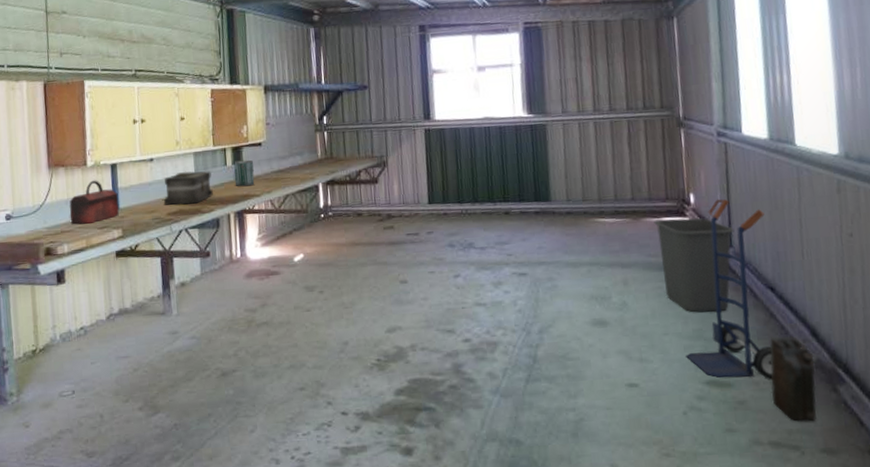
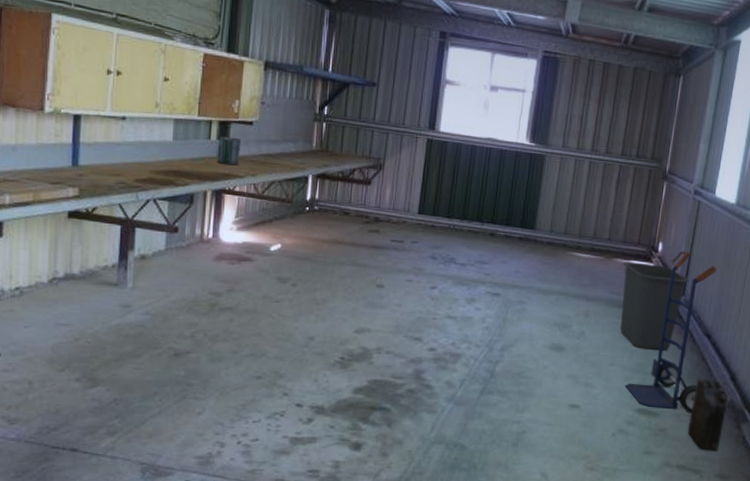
toolbox: present [69,180,119,225] -> none [16,129,79,177]
tool box: present [163,171,213,205] -> none [132,137,192,174]

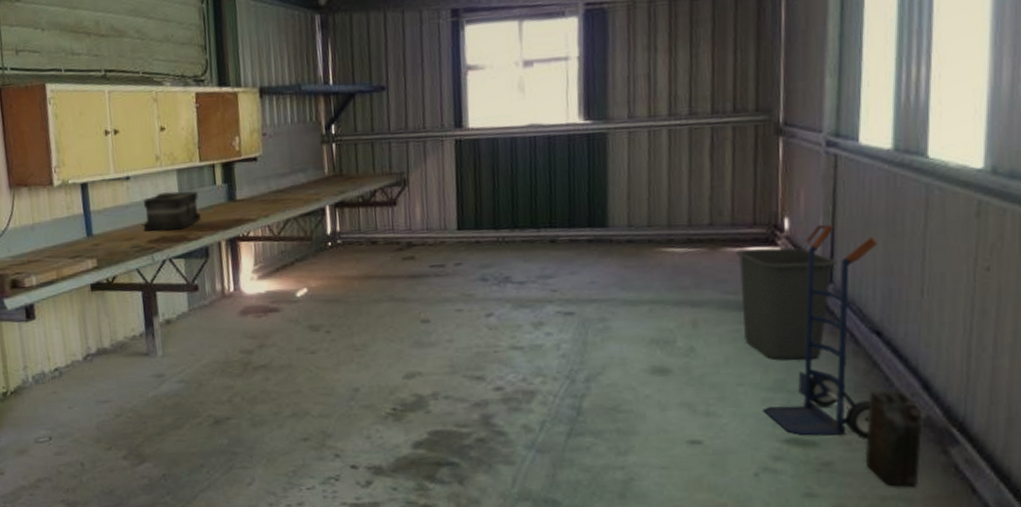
tool box: none [132,137,192,174] -> present [143,191,201,231]
paint can: present [217,136,242,166] -> none [224,177,250,210]

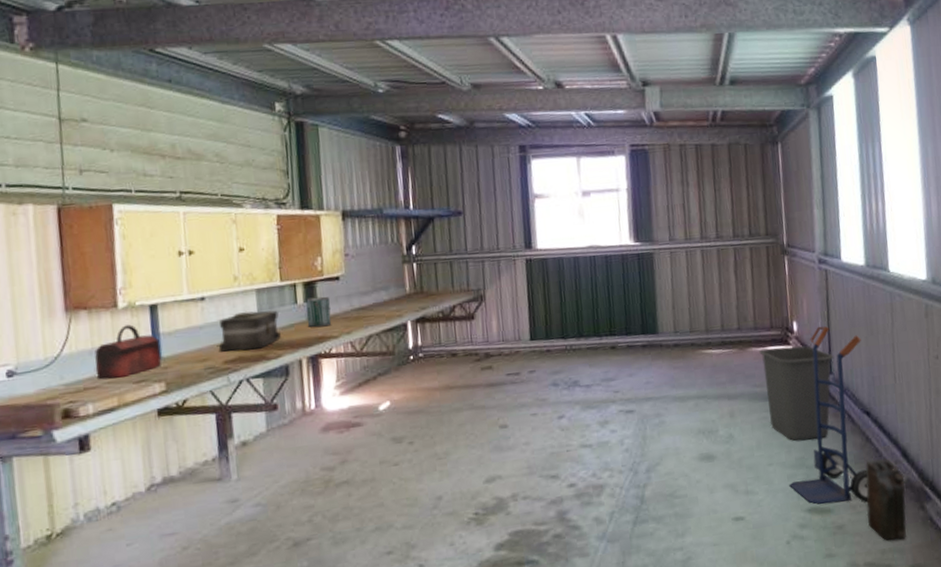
toolbox: none [35,202,93,254] -> present [95,324,161,380]
paint can: none [224,177,250,210] -> present [306,296,332,328]

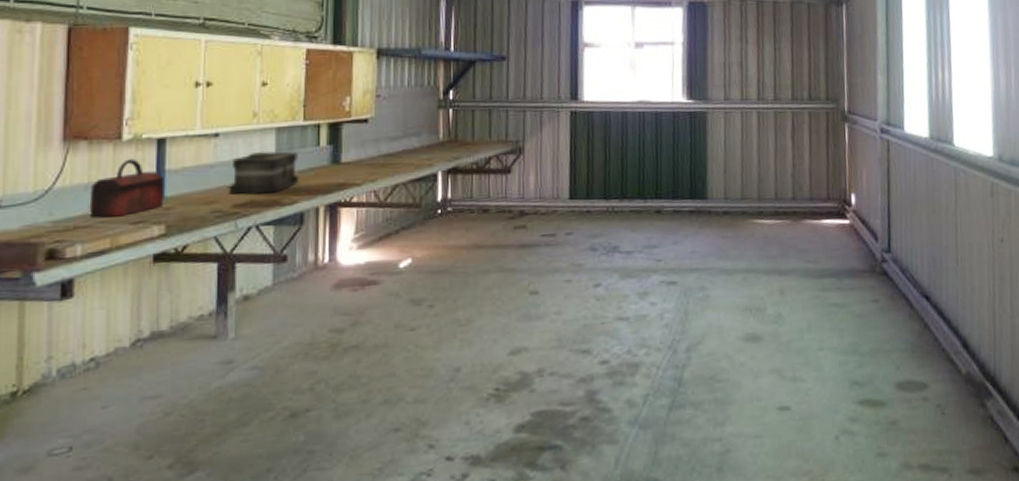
paint can: present [306,296,332,328] -> none [328,139,357,173]
garbage can: present [759,345,834,441] -> none [814,219,893,325]
handcart: present [789,326,869,504] -> none [840,200,925,396]
jerry can: present [865,458,907,541] -> none [922,347,966,441]

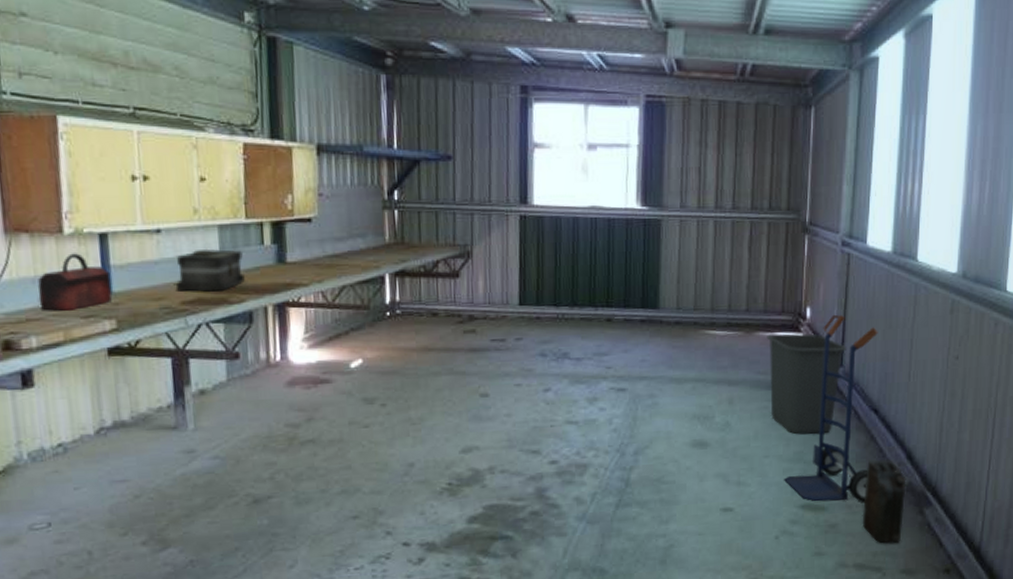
garbage can: none [814,219,893,325] -> present [767,333,847,435]
handcart: none [840,200,925,396] -> present [784,314,878,502]
jerry can: none [922,347,966,441] -> present [862,458,906,544]

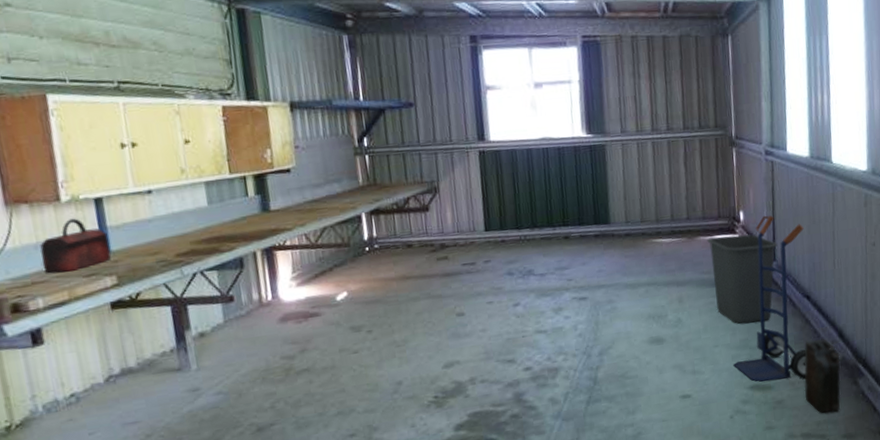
tool box: present [175,248,245,292] -> none [169,203,234,245]

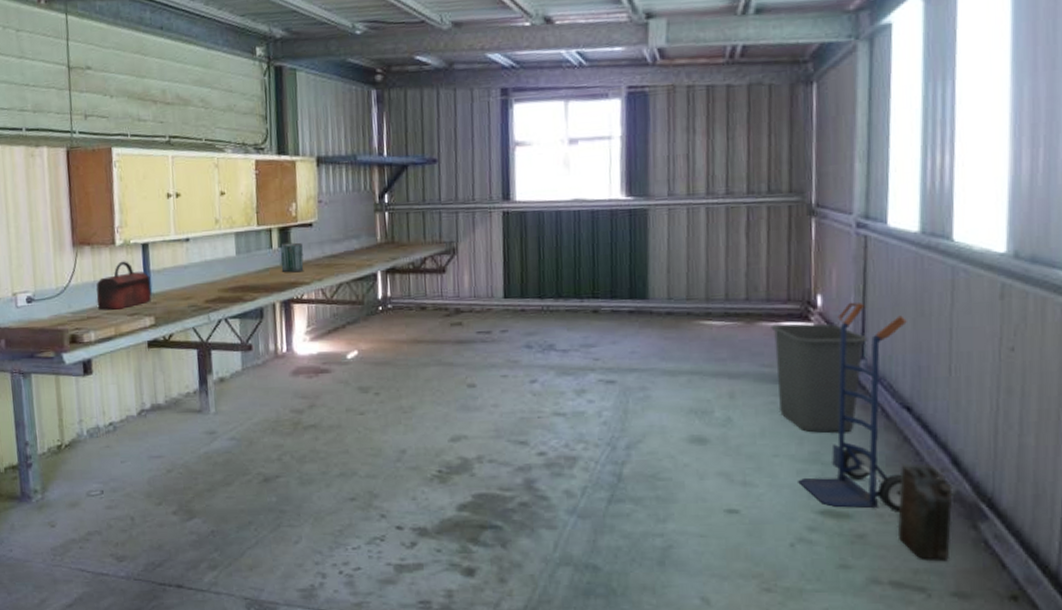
paint can: none [257,188,285,221] -> present [280,242,304,273]

